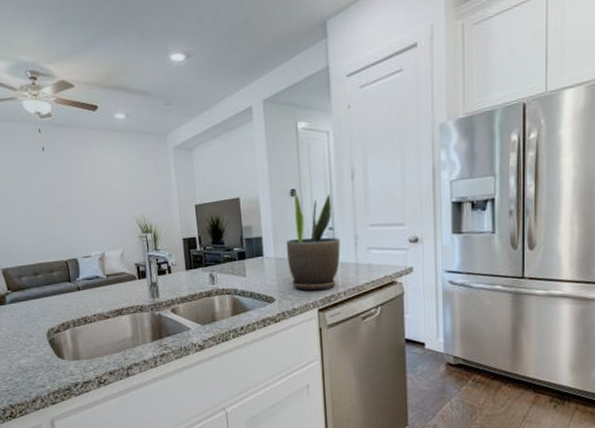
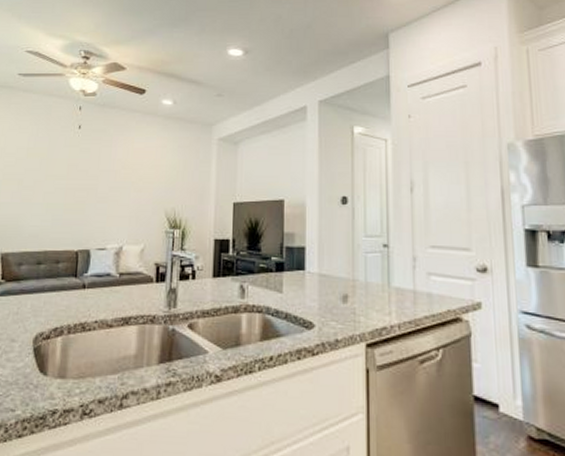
potted plant: present [286,192,341,291] -> none [332,200,396,320]

